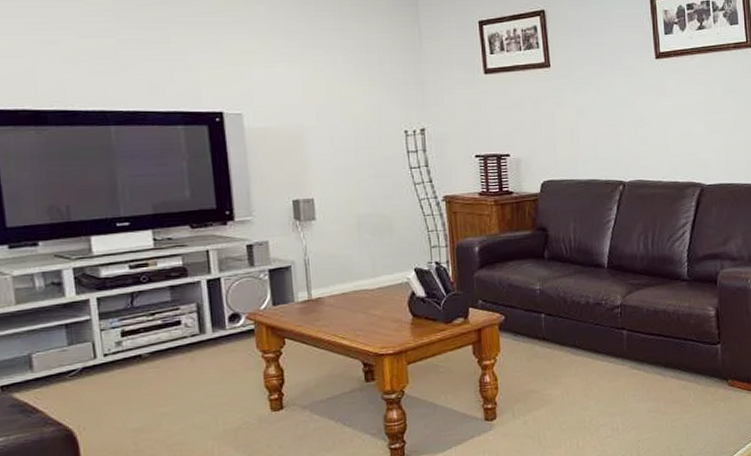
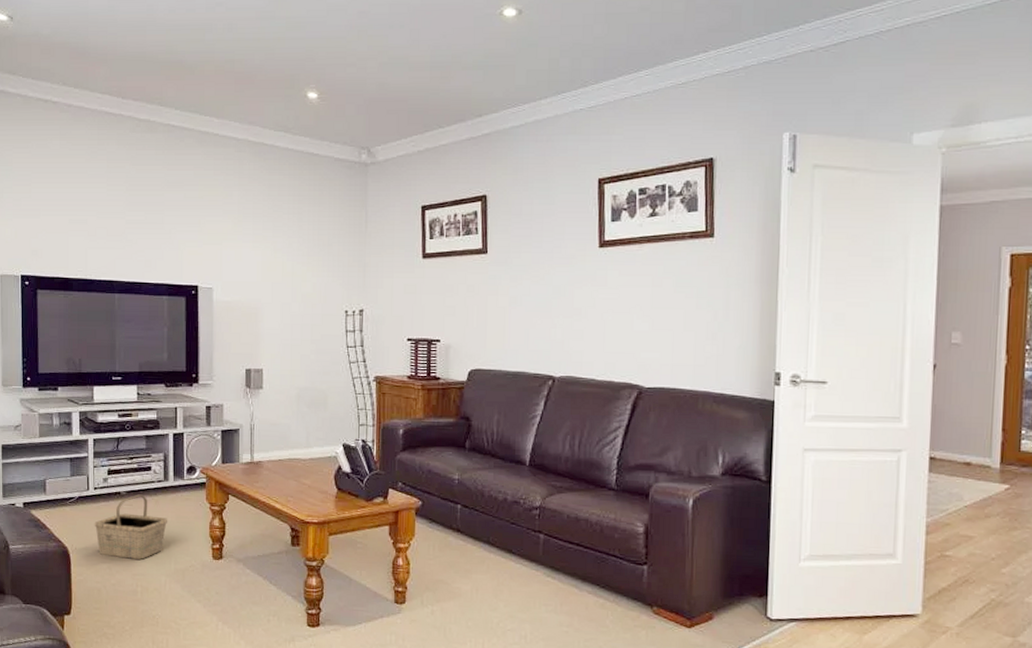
basket: none [108,353,210,431] -> present [94,494,168,560]

